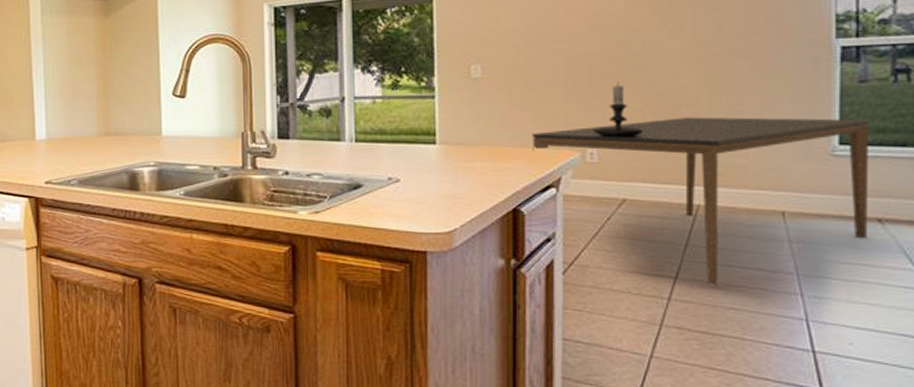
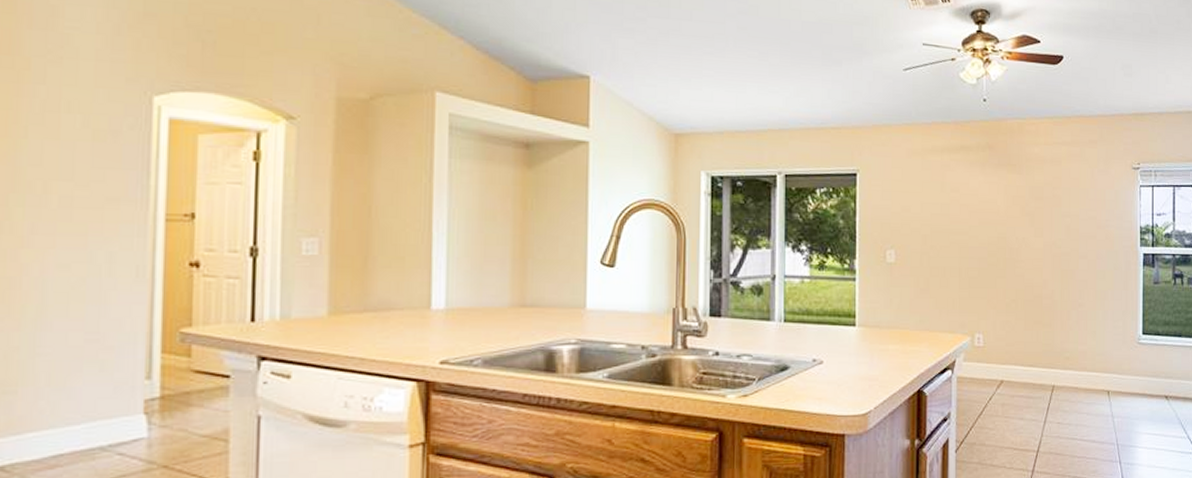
dining table: present [532,117,870,286] -> none [934,307,1161,457]
candle holder: present [593,81,643,138] -> none [980,273,1016,324]

